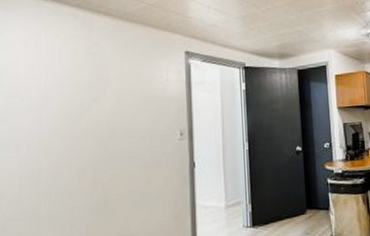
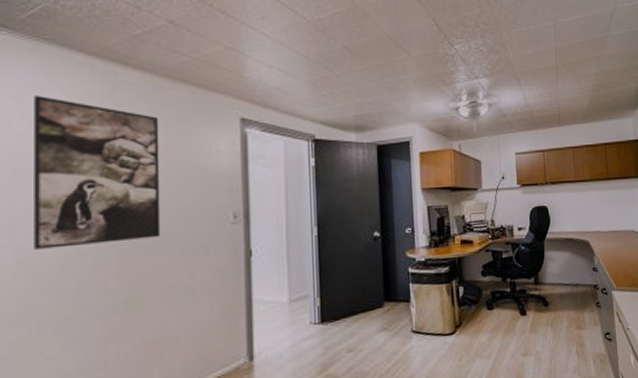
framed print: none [34,41,125,161] -> present [34,96,161,250]

